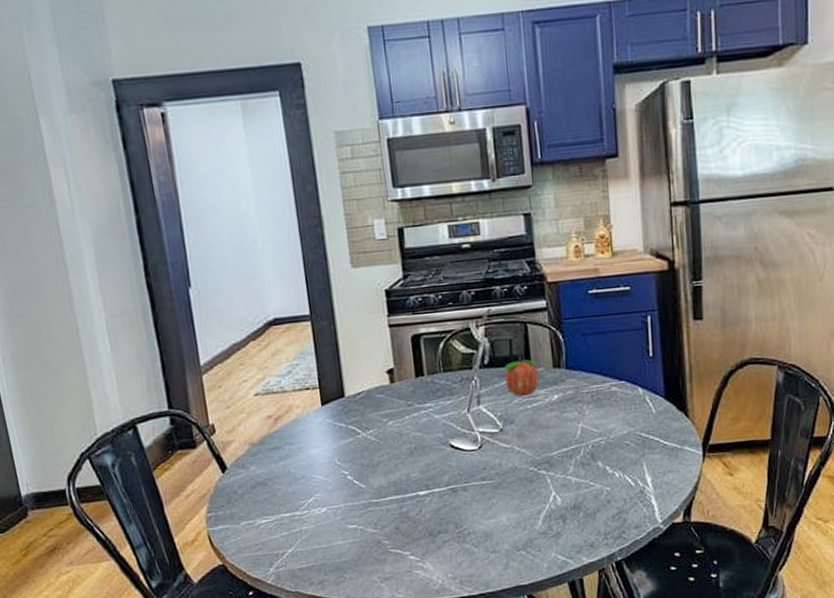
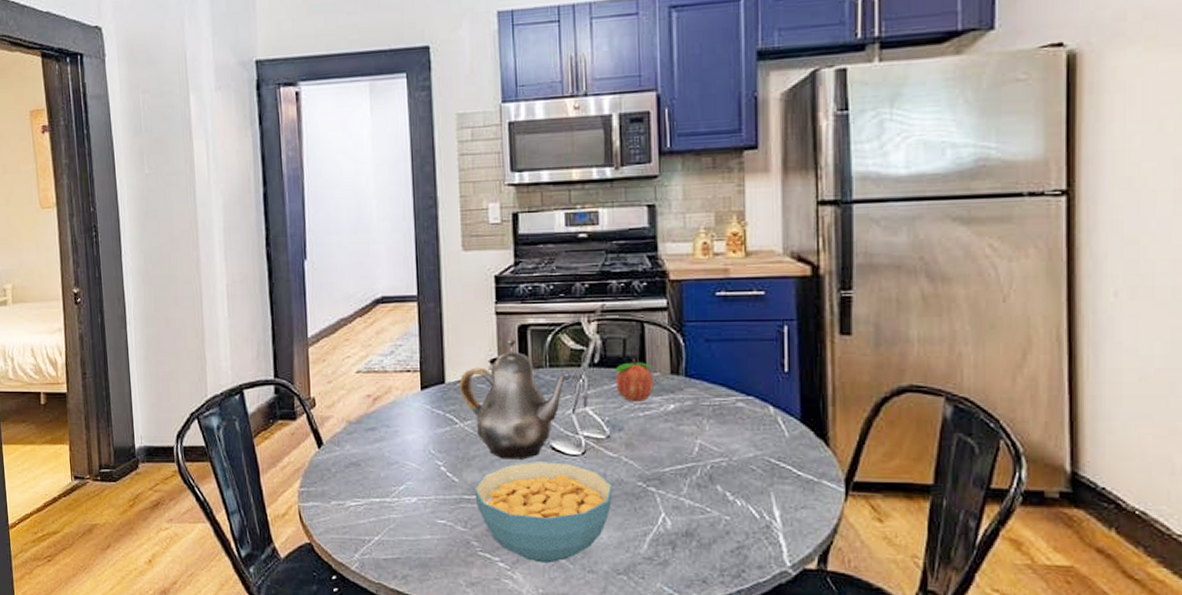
teapot: none [358,348,462,462] -> present [459,338,568,460]
cereal bowl: none [381,458,509,551] -> present [474,461,613,563]

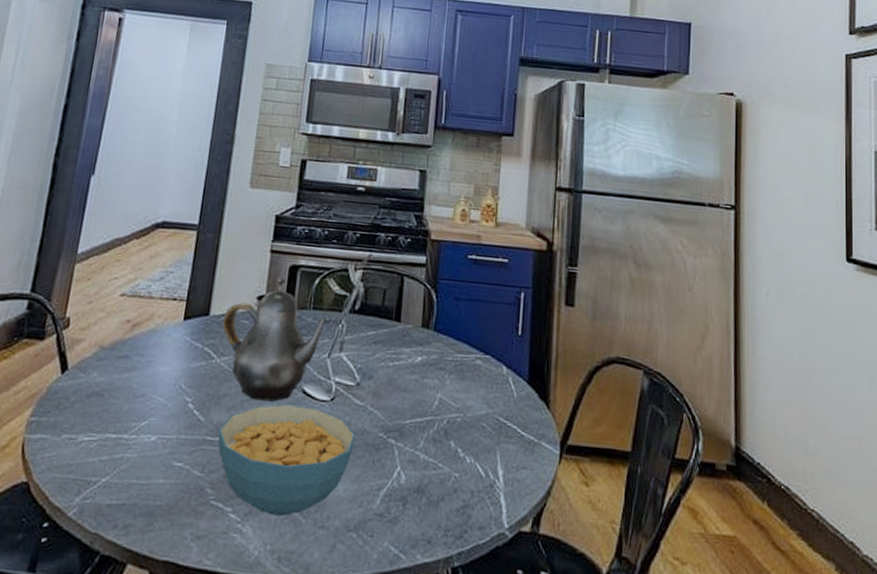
fruit: present [615,358,656,403] -> none [371,308,410,352]

